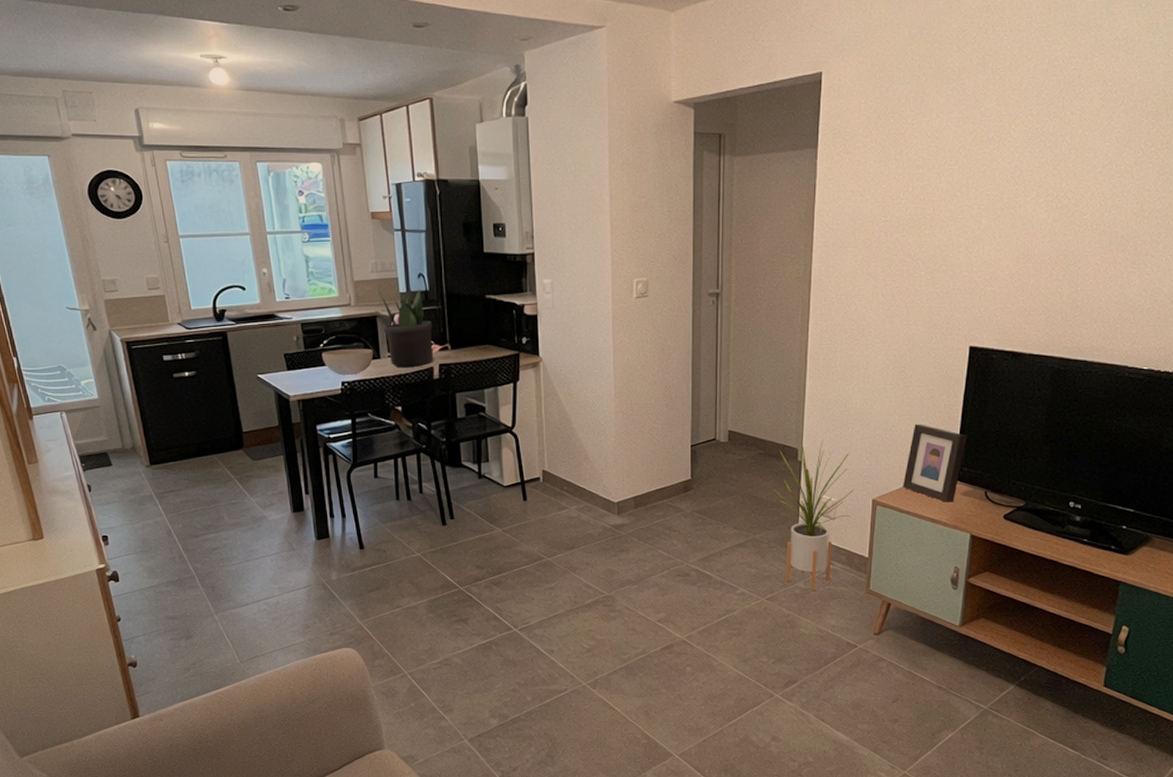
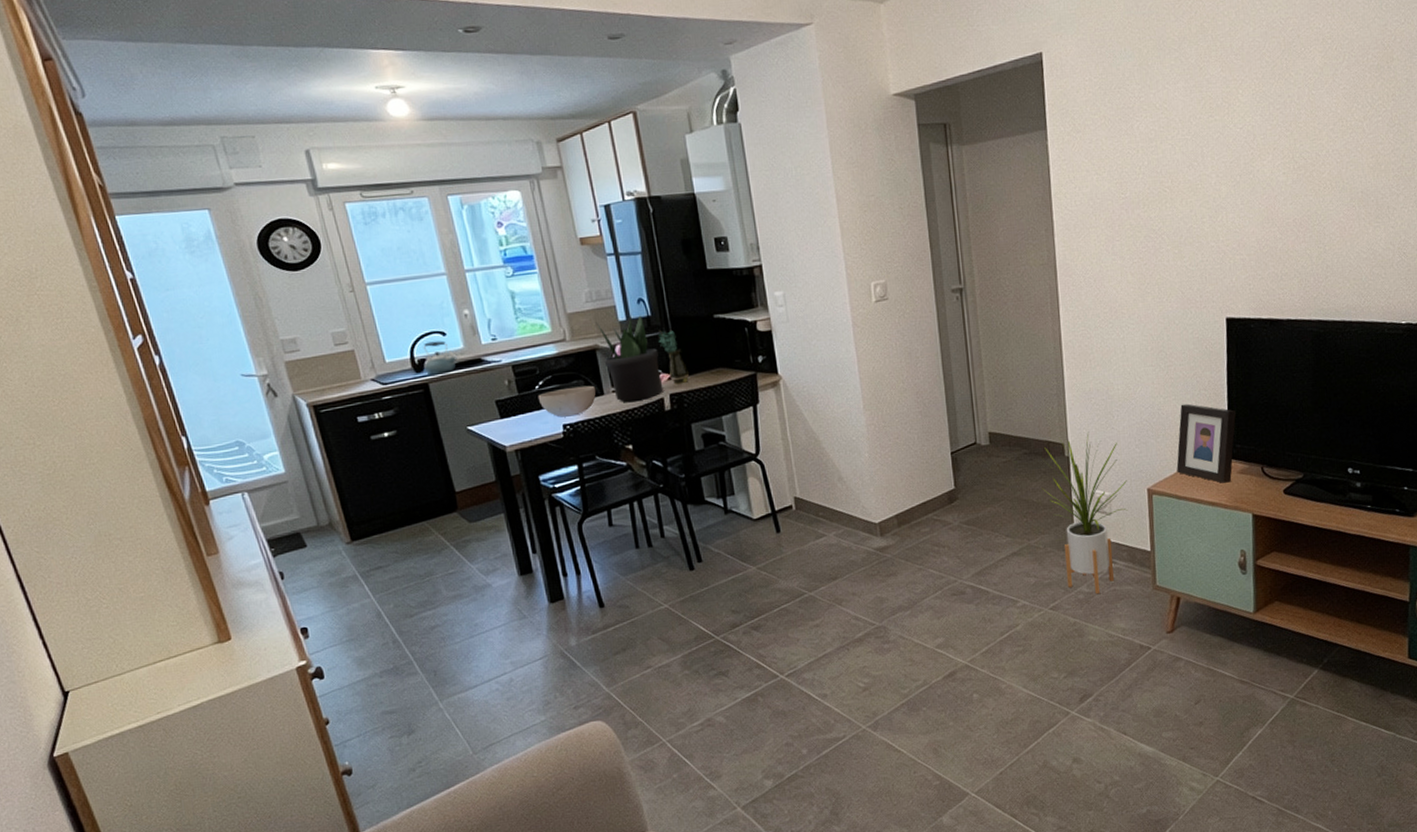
kettle: none [224,294,255,326] -> present [423,340,459,376]
vase: none [433,305,459,356] -> present [657,329,690,385]

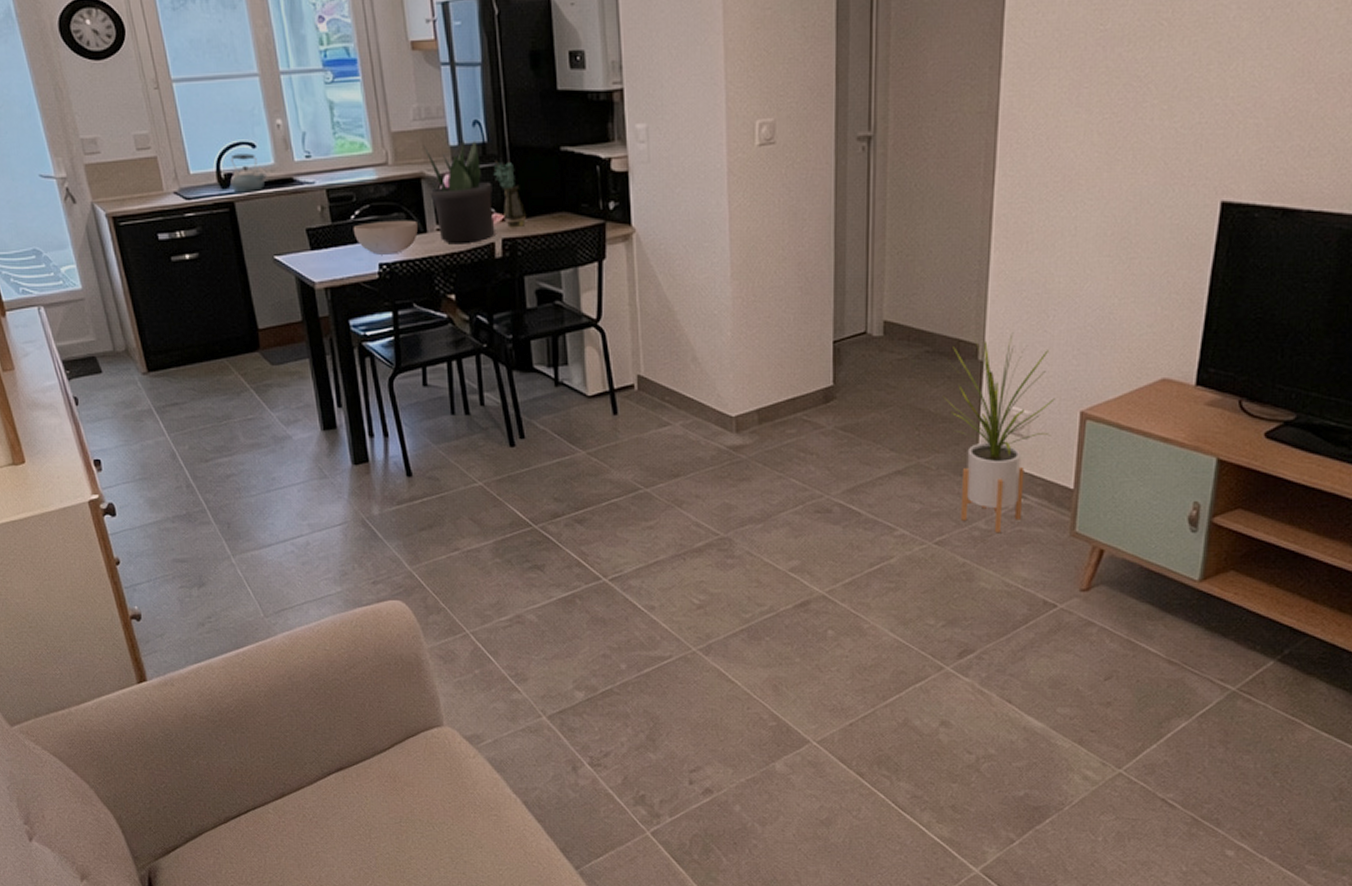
picture frame: present [1176,403,1236,483] -> none [1123,309,1215,415]

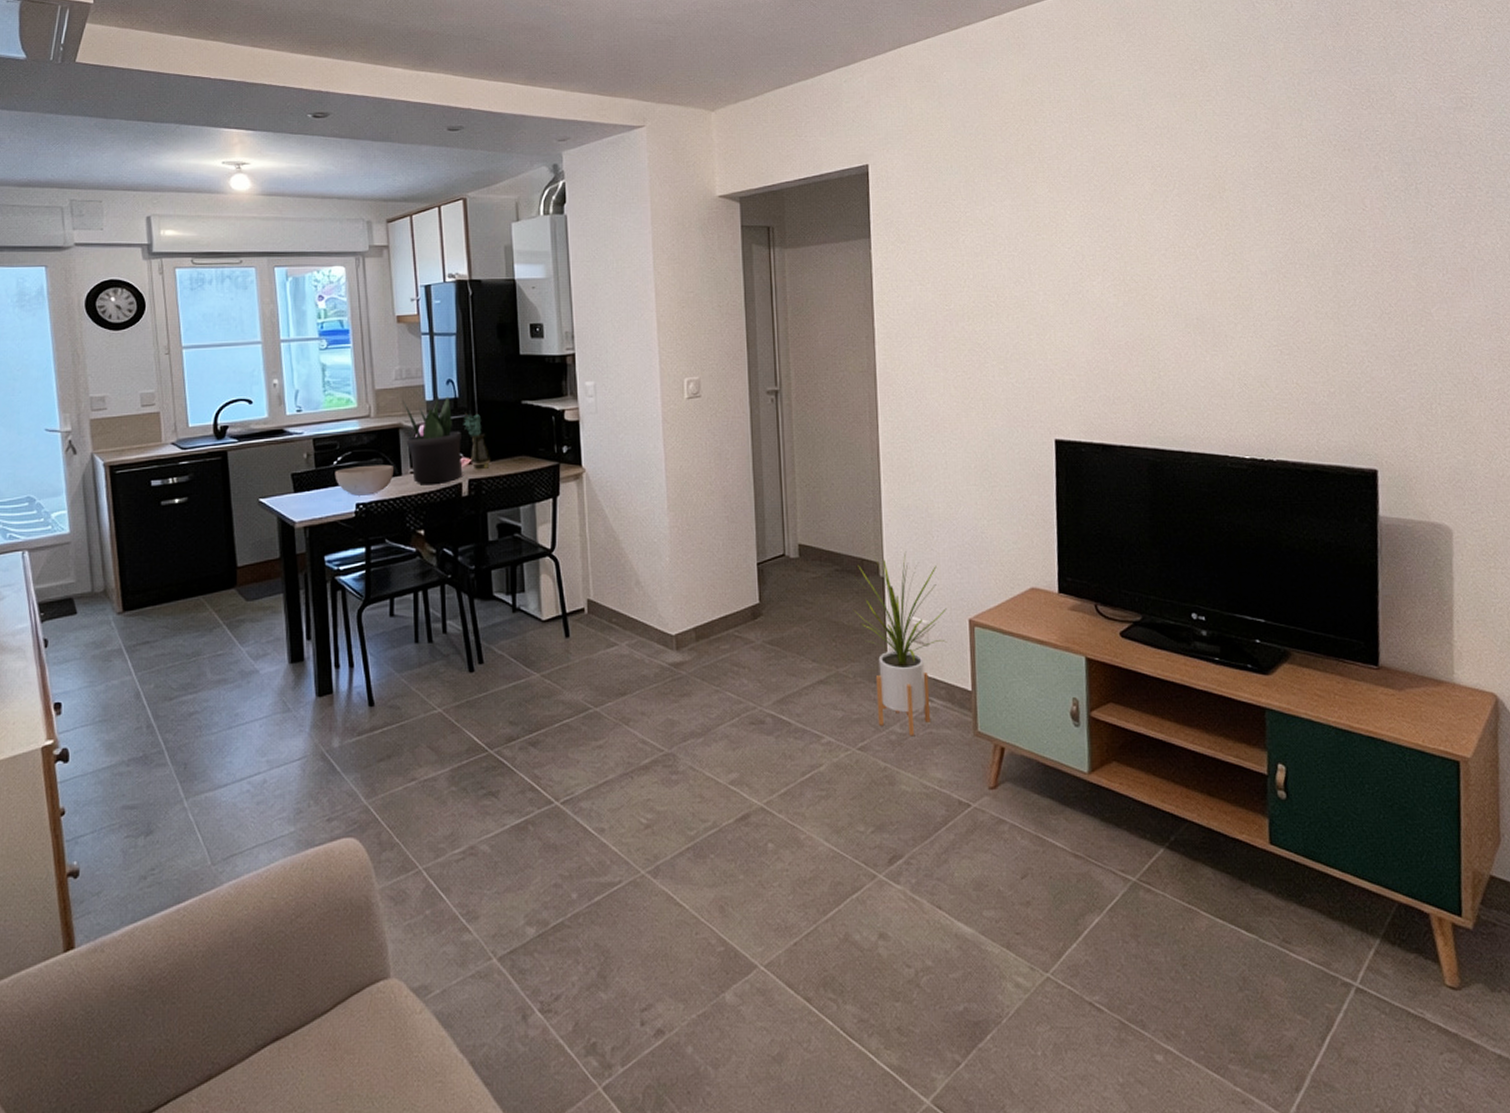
kettle: present [230,153,268,194] -> none [225,409,261,444]

